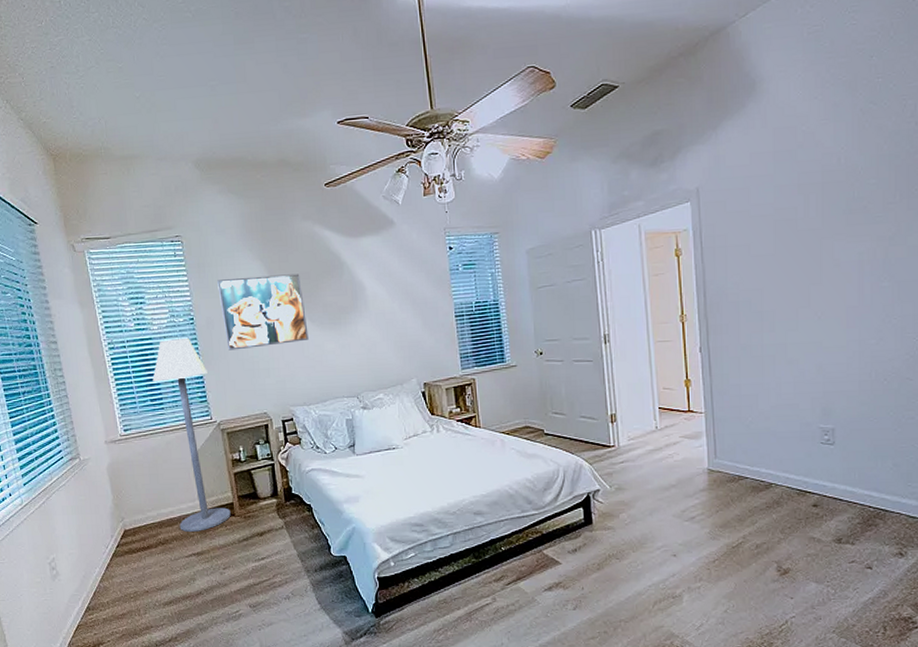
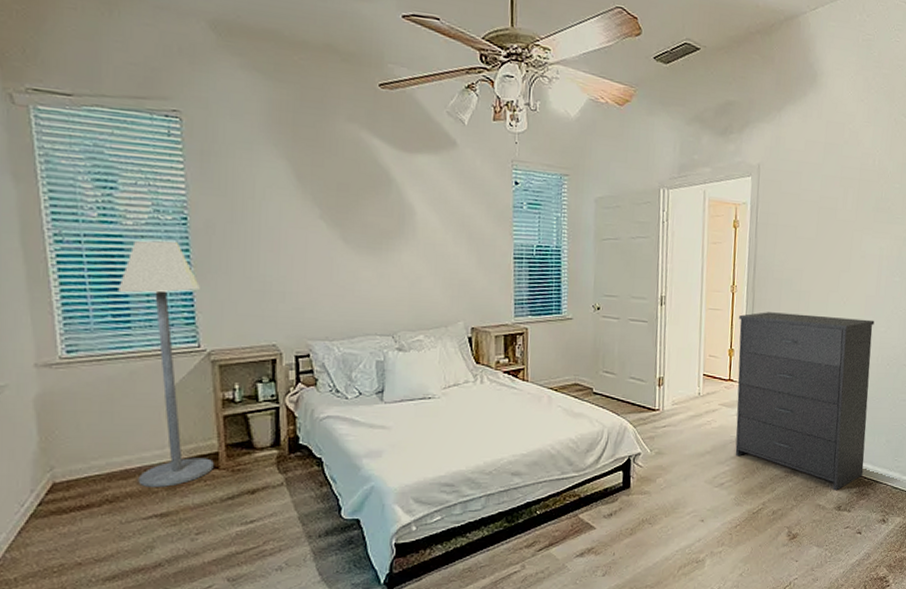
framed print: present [217,273,309,351] -> none [226,175,340,265]
dresser: none [693,332,866,522] -> present [735,312,875,491]

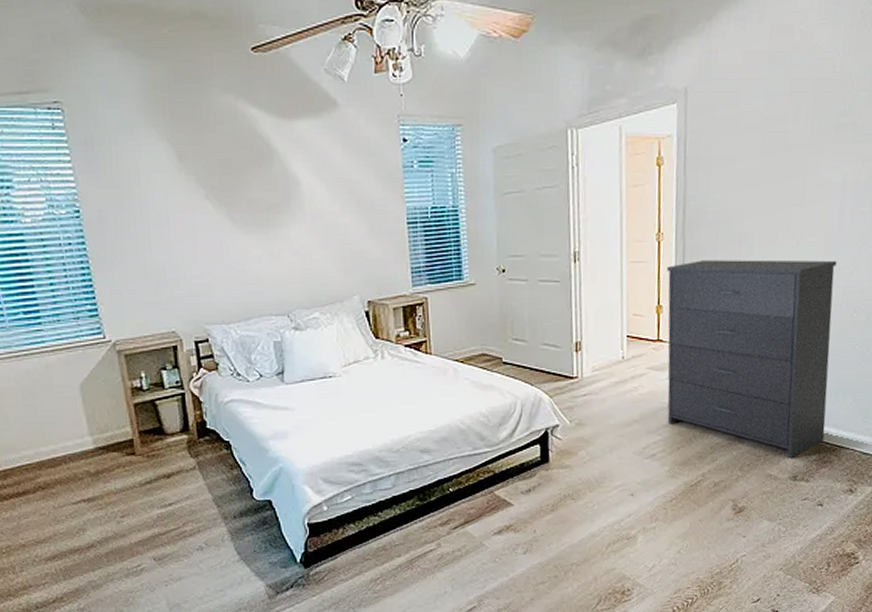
floor lamp: present [118,240,214,487] -> none [25,235,130,474]

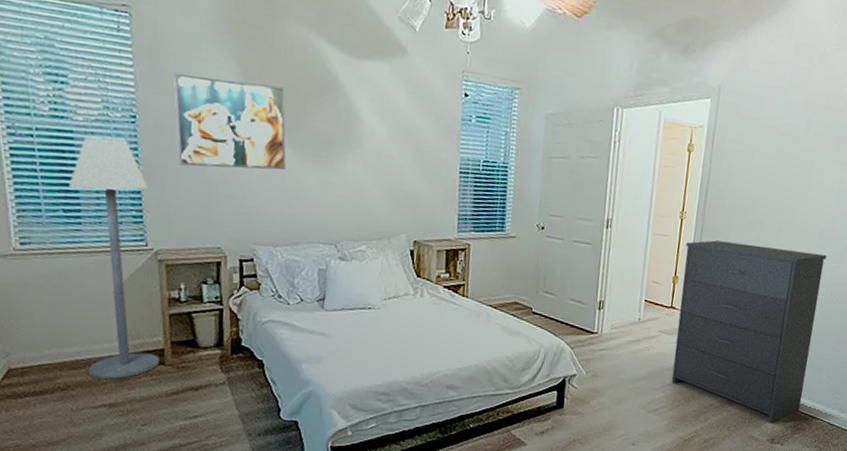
floor lamp: none [25,235,130,474] -> present [69,136,160,379]
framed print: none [111,161,229,253] -> present [174,74,286,170]

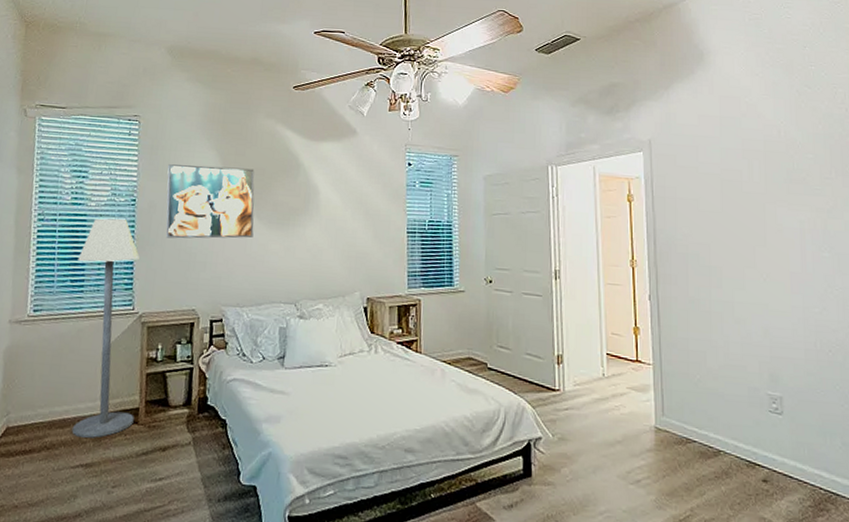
dresser: present [671,240,827,424] -> none [642,288,817,502]

